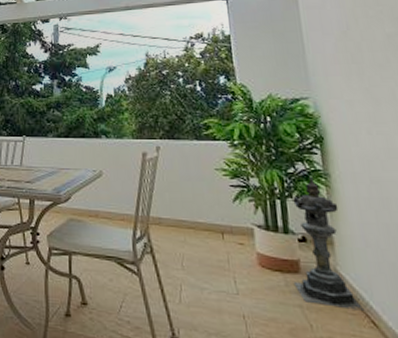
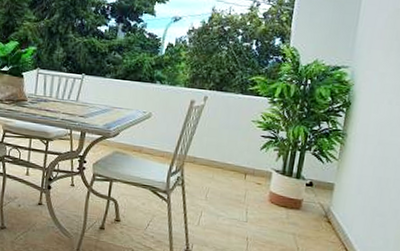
lantern: present [292,177,365,311] -> none [293,135,346,240]

